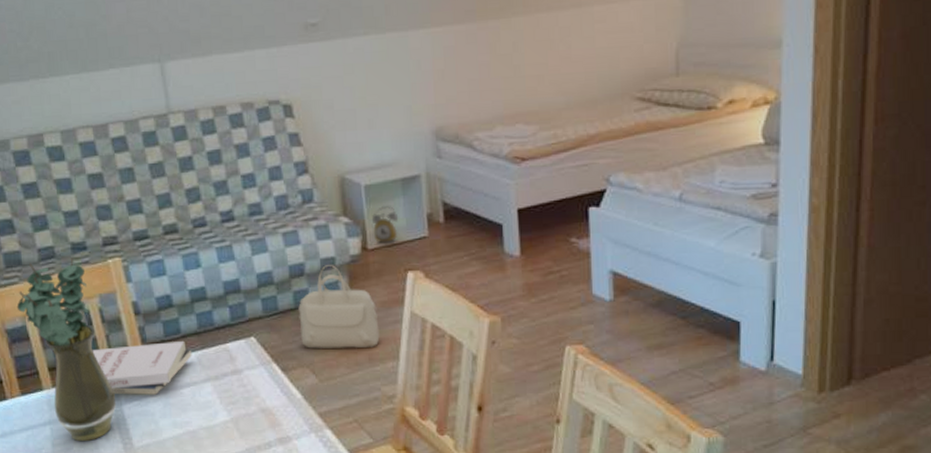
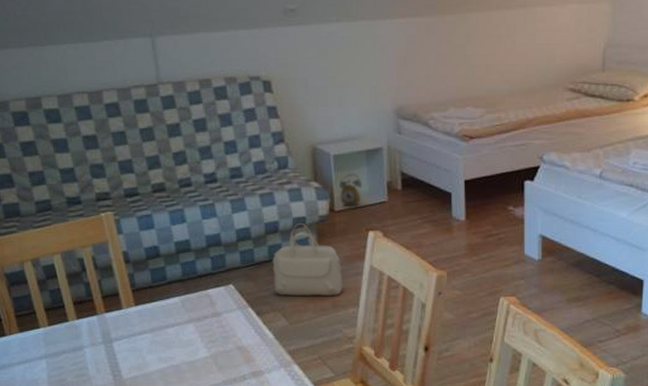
vase: present [16,258,117,442] -> none [15,210,108,374]
books: present [92,340,192,395] -> none [85,286,177,333]

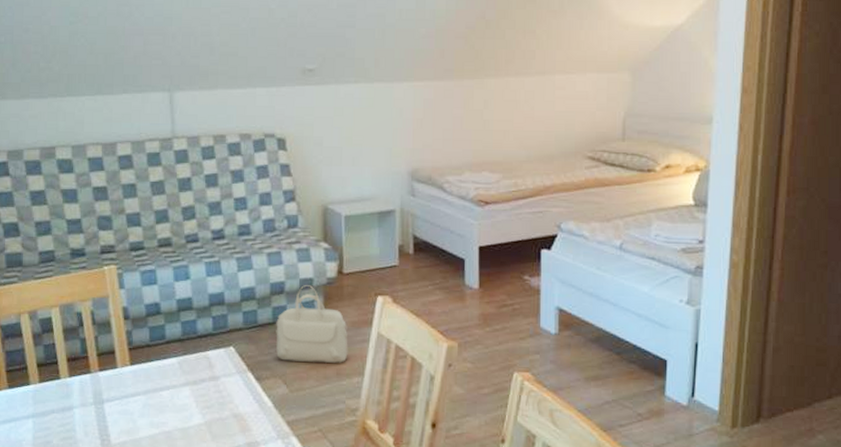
alarm clock: present [338,173,363,205] -> none [348,234,373,268]

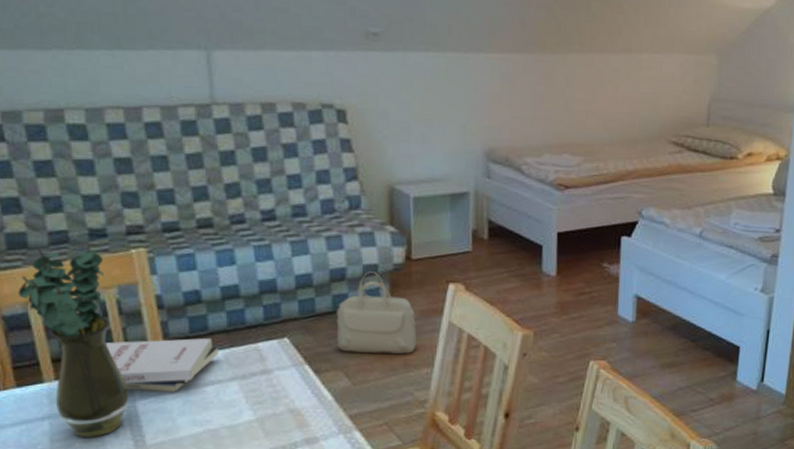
vase: none [13,262,99,436] -> present [18,244,130,438]
books: none [80,346,174,395] -> present [105,337,219,392]

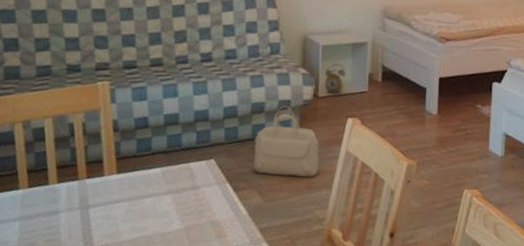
vase: present [18,244,130,438] -> none [8,77,85,239]
books: present [105,337,219,392] -> none [70,157,159,202]
alarm clock: none [417,218,445,254] -> present [324,63,346,93]

